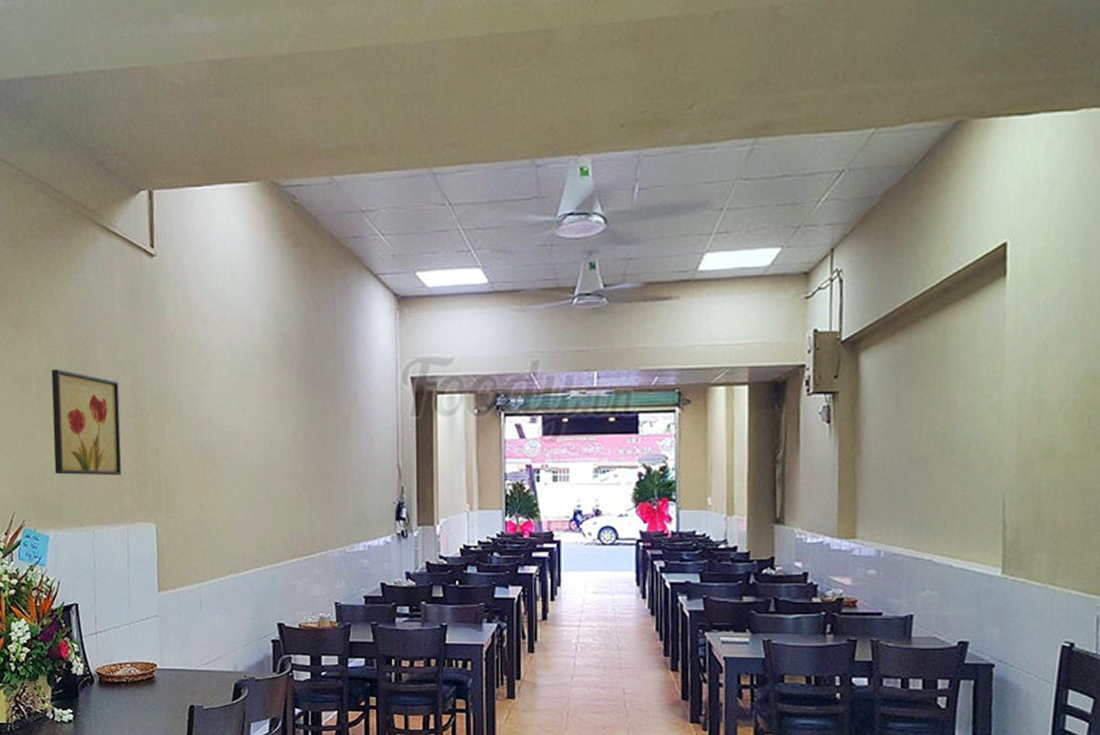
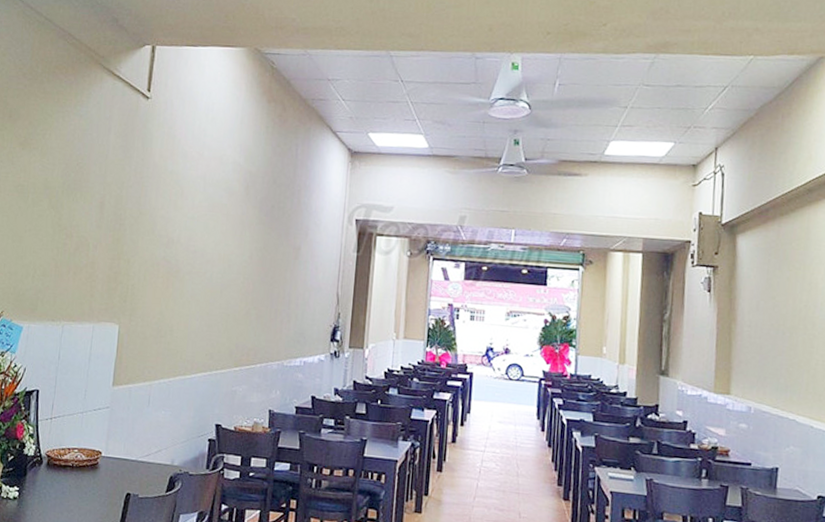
wall art: present [51,369,122,475] -> none [37,183,104,279]

